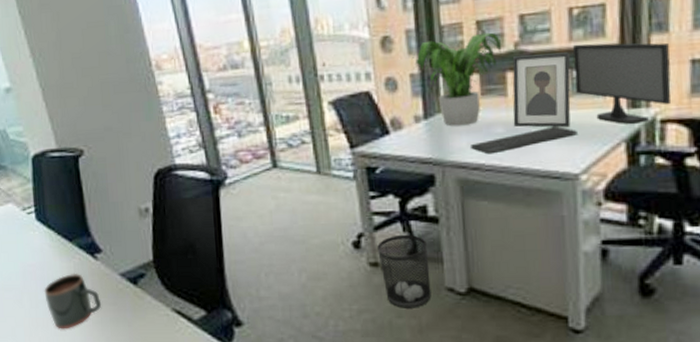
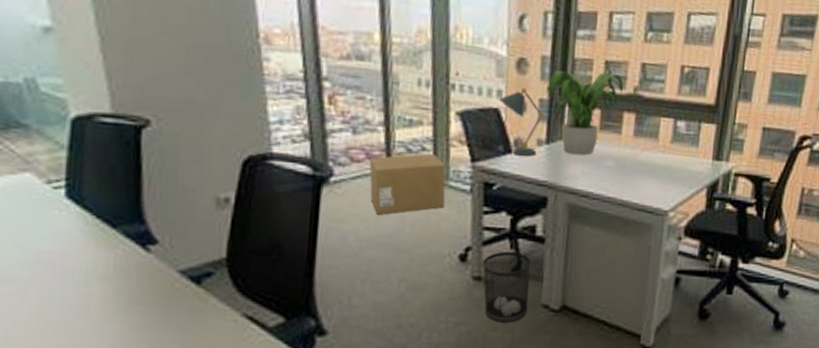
mug: present [44,273,102,329] -> none [64,266,148,333]
box: none [256,146,331,210] -> present [369,153,446,215]
desk lamp: none [367,66,418,136] -> present [498,87,544,156]
computer keyboard: present [469,125,577,154] -> none [582,166,672,185]
picture frame: present [512,52,571,128] -> none [622,99,677,170]
computer monitor: present [573,42,671,124] -> none [676,98,750,174]

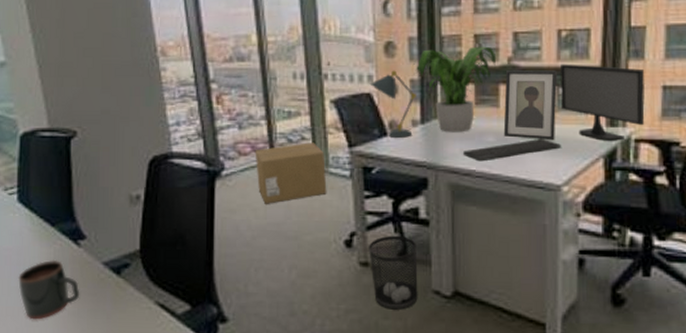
mug: none [64,266,148,333] -> present [18,259,80,320]
computer keyboard: none [582,166,672,185] -> present [462,138,561,162]
picture frame: none [622,99,677,170] -> present [503,70,558,141]
computer monitor: none [676,98,750,174] -> present [561,64,645,141]

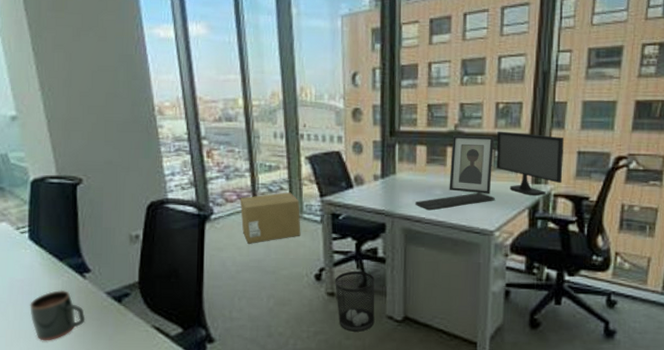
desk lamp: present [369,70,416,138] -> none [339,132,378,190]
potted plant: present [412,46,497,132] -> none [375,114,446,186]

